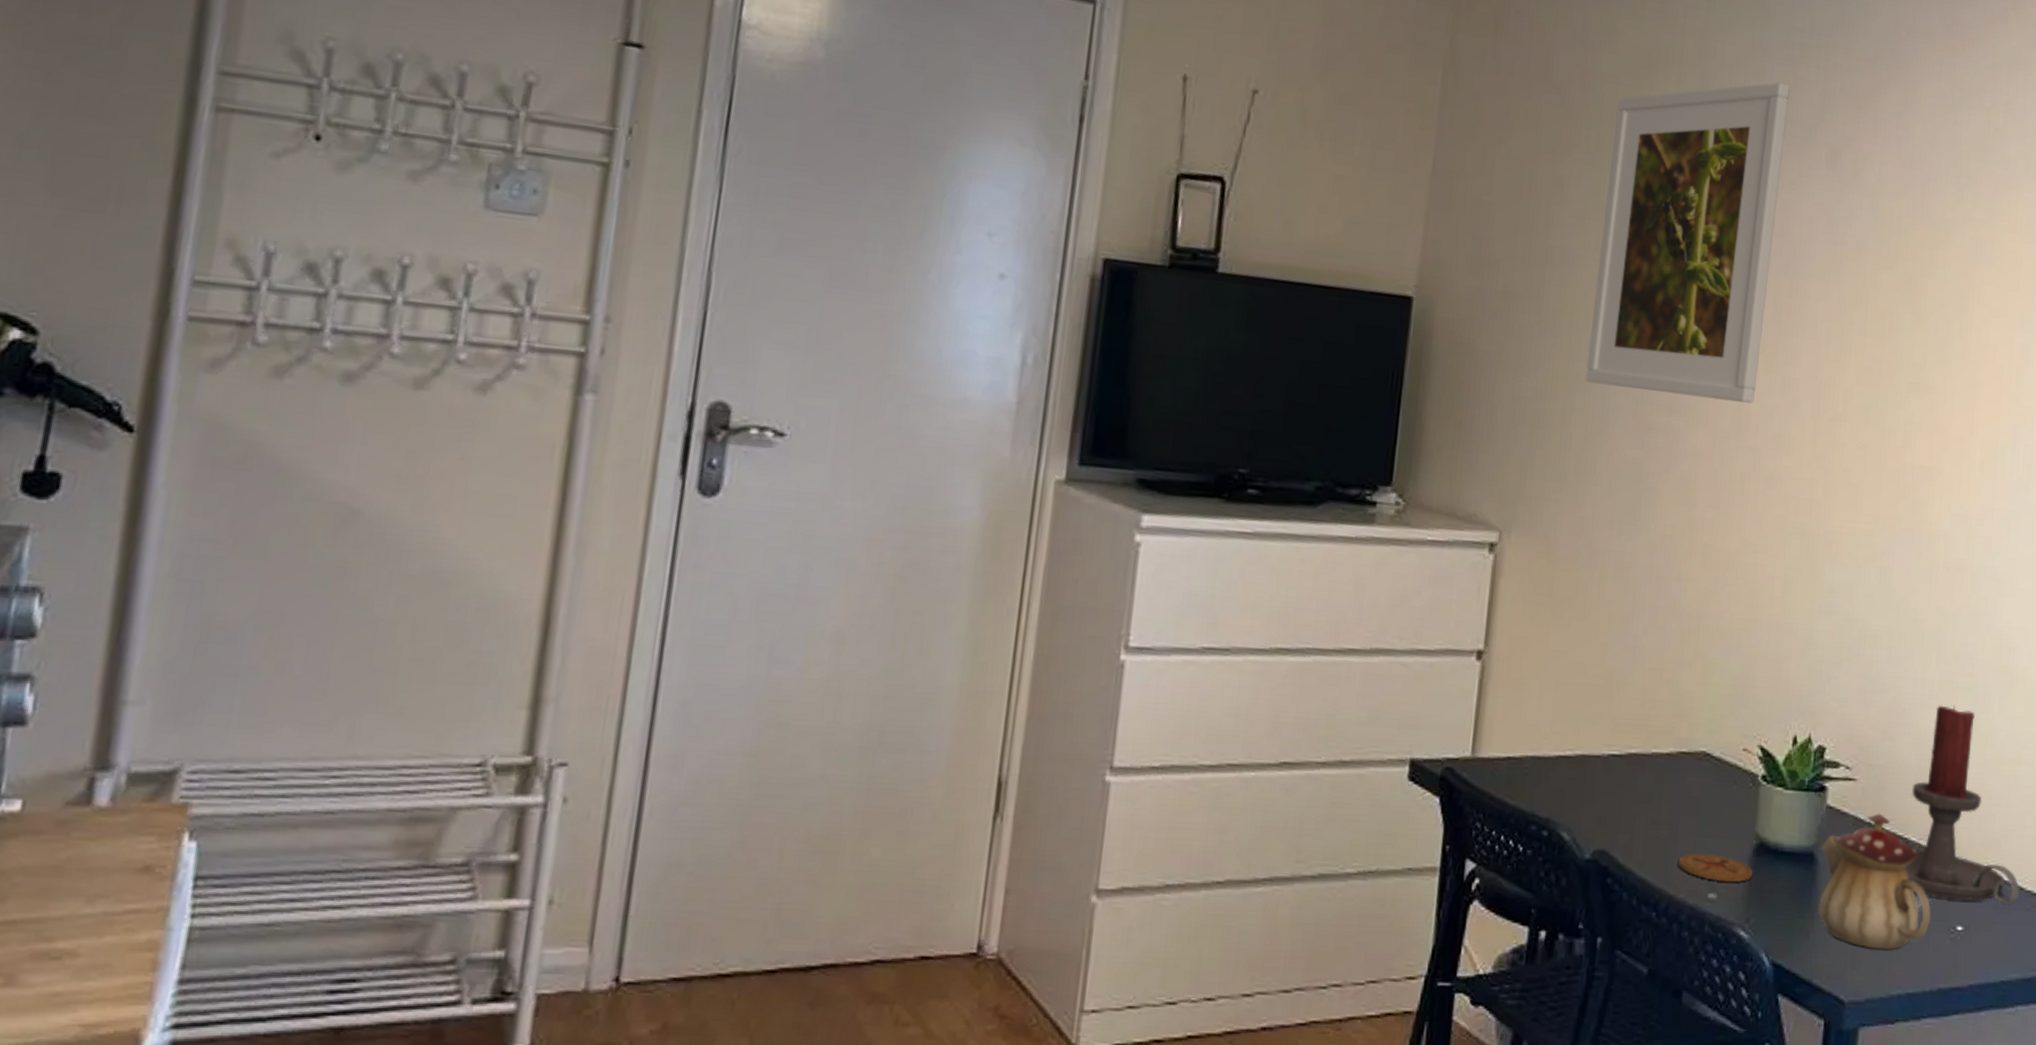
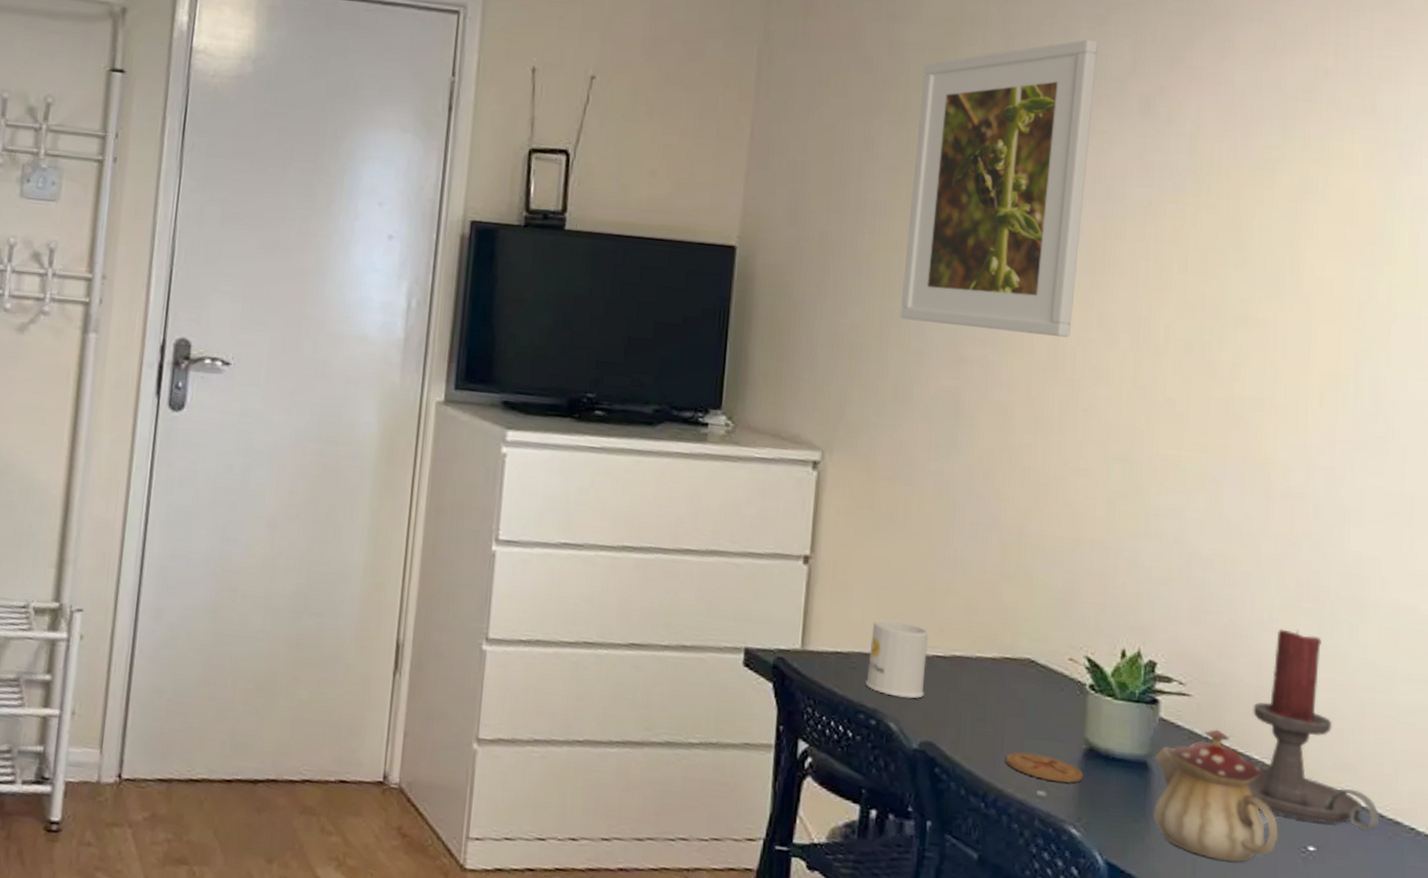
mug: none [1538,717,1606,804] -> present [866,619,930,699]

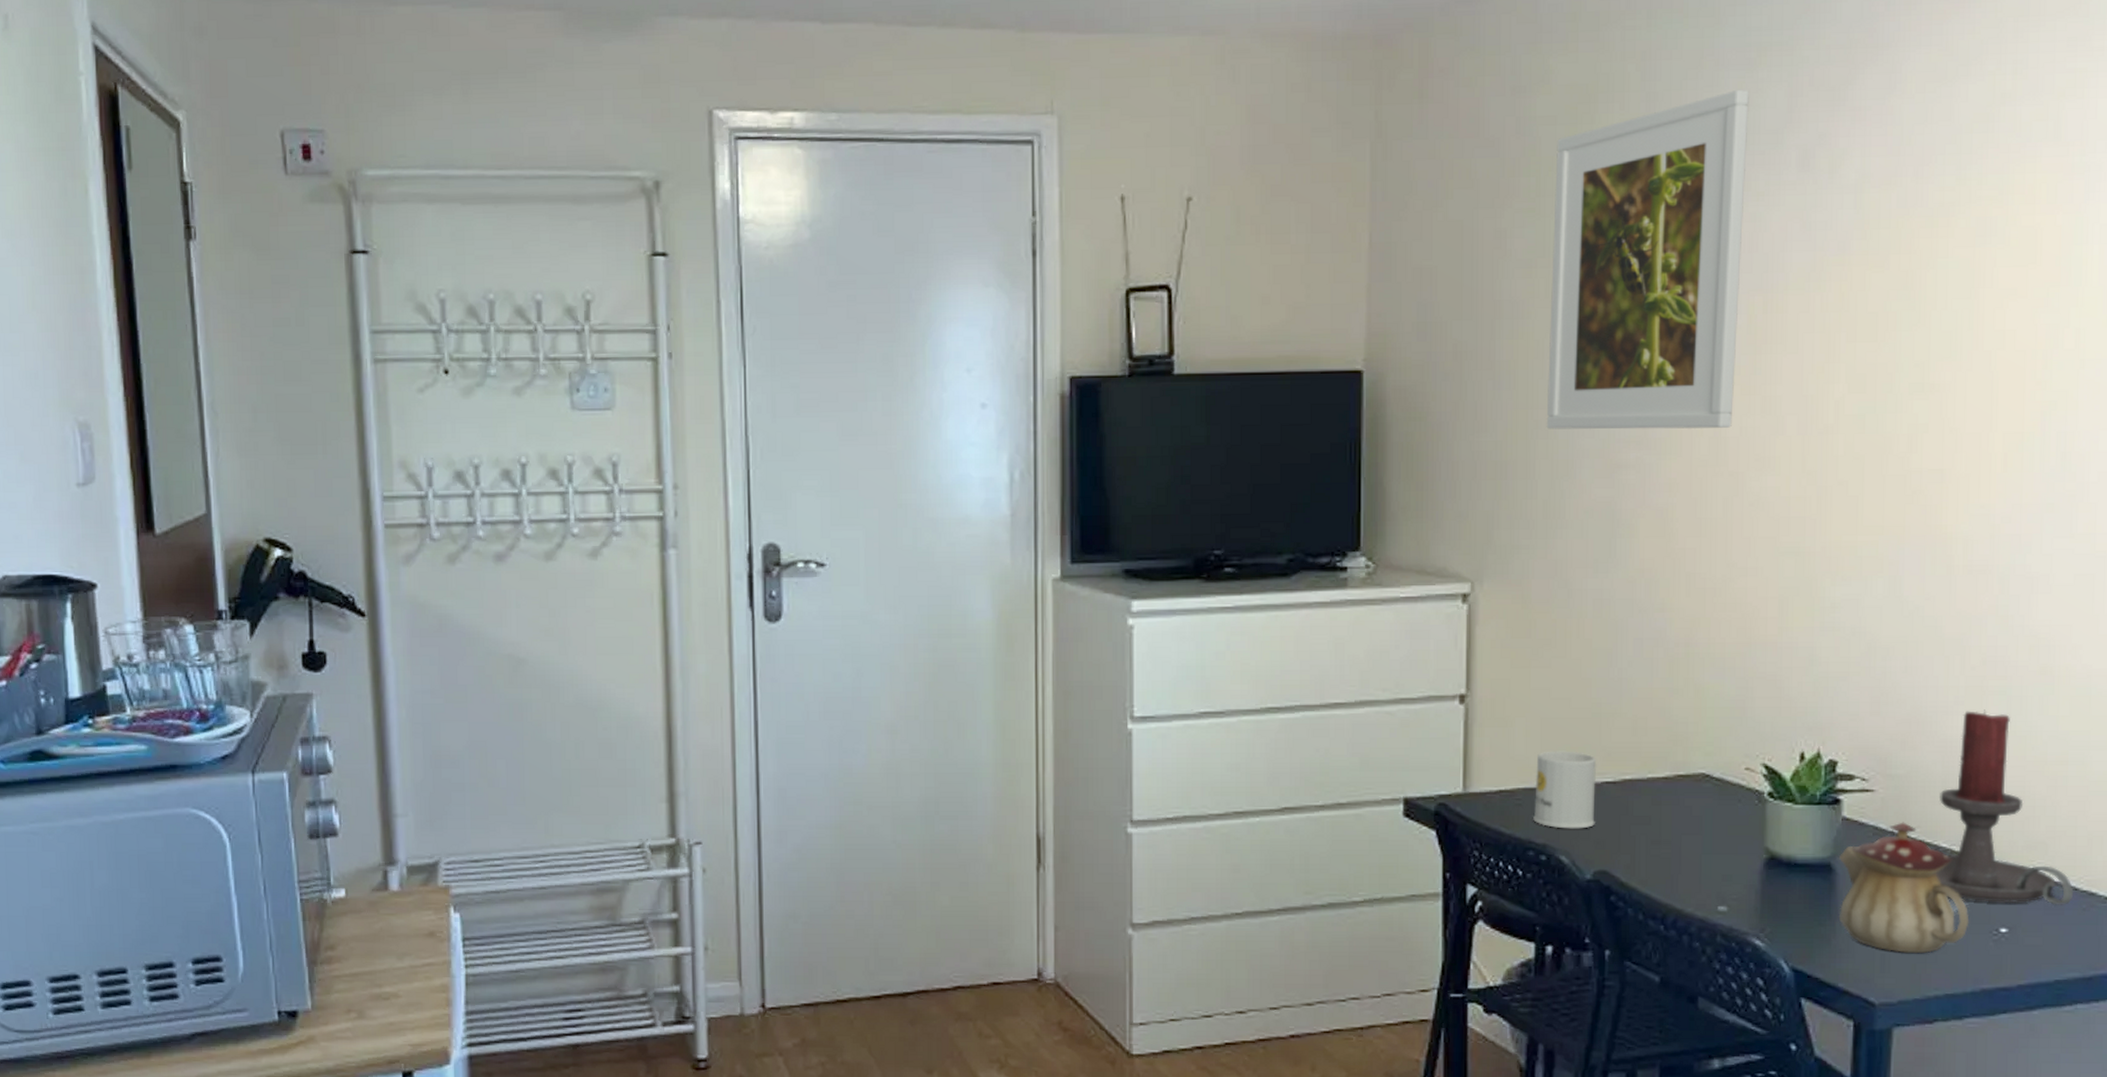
coaster: present [1005,751,1083,784] -> none [1683,868,1764,895]

